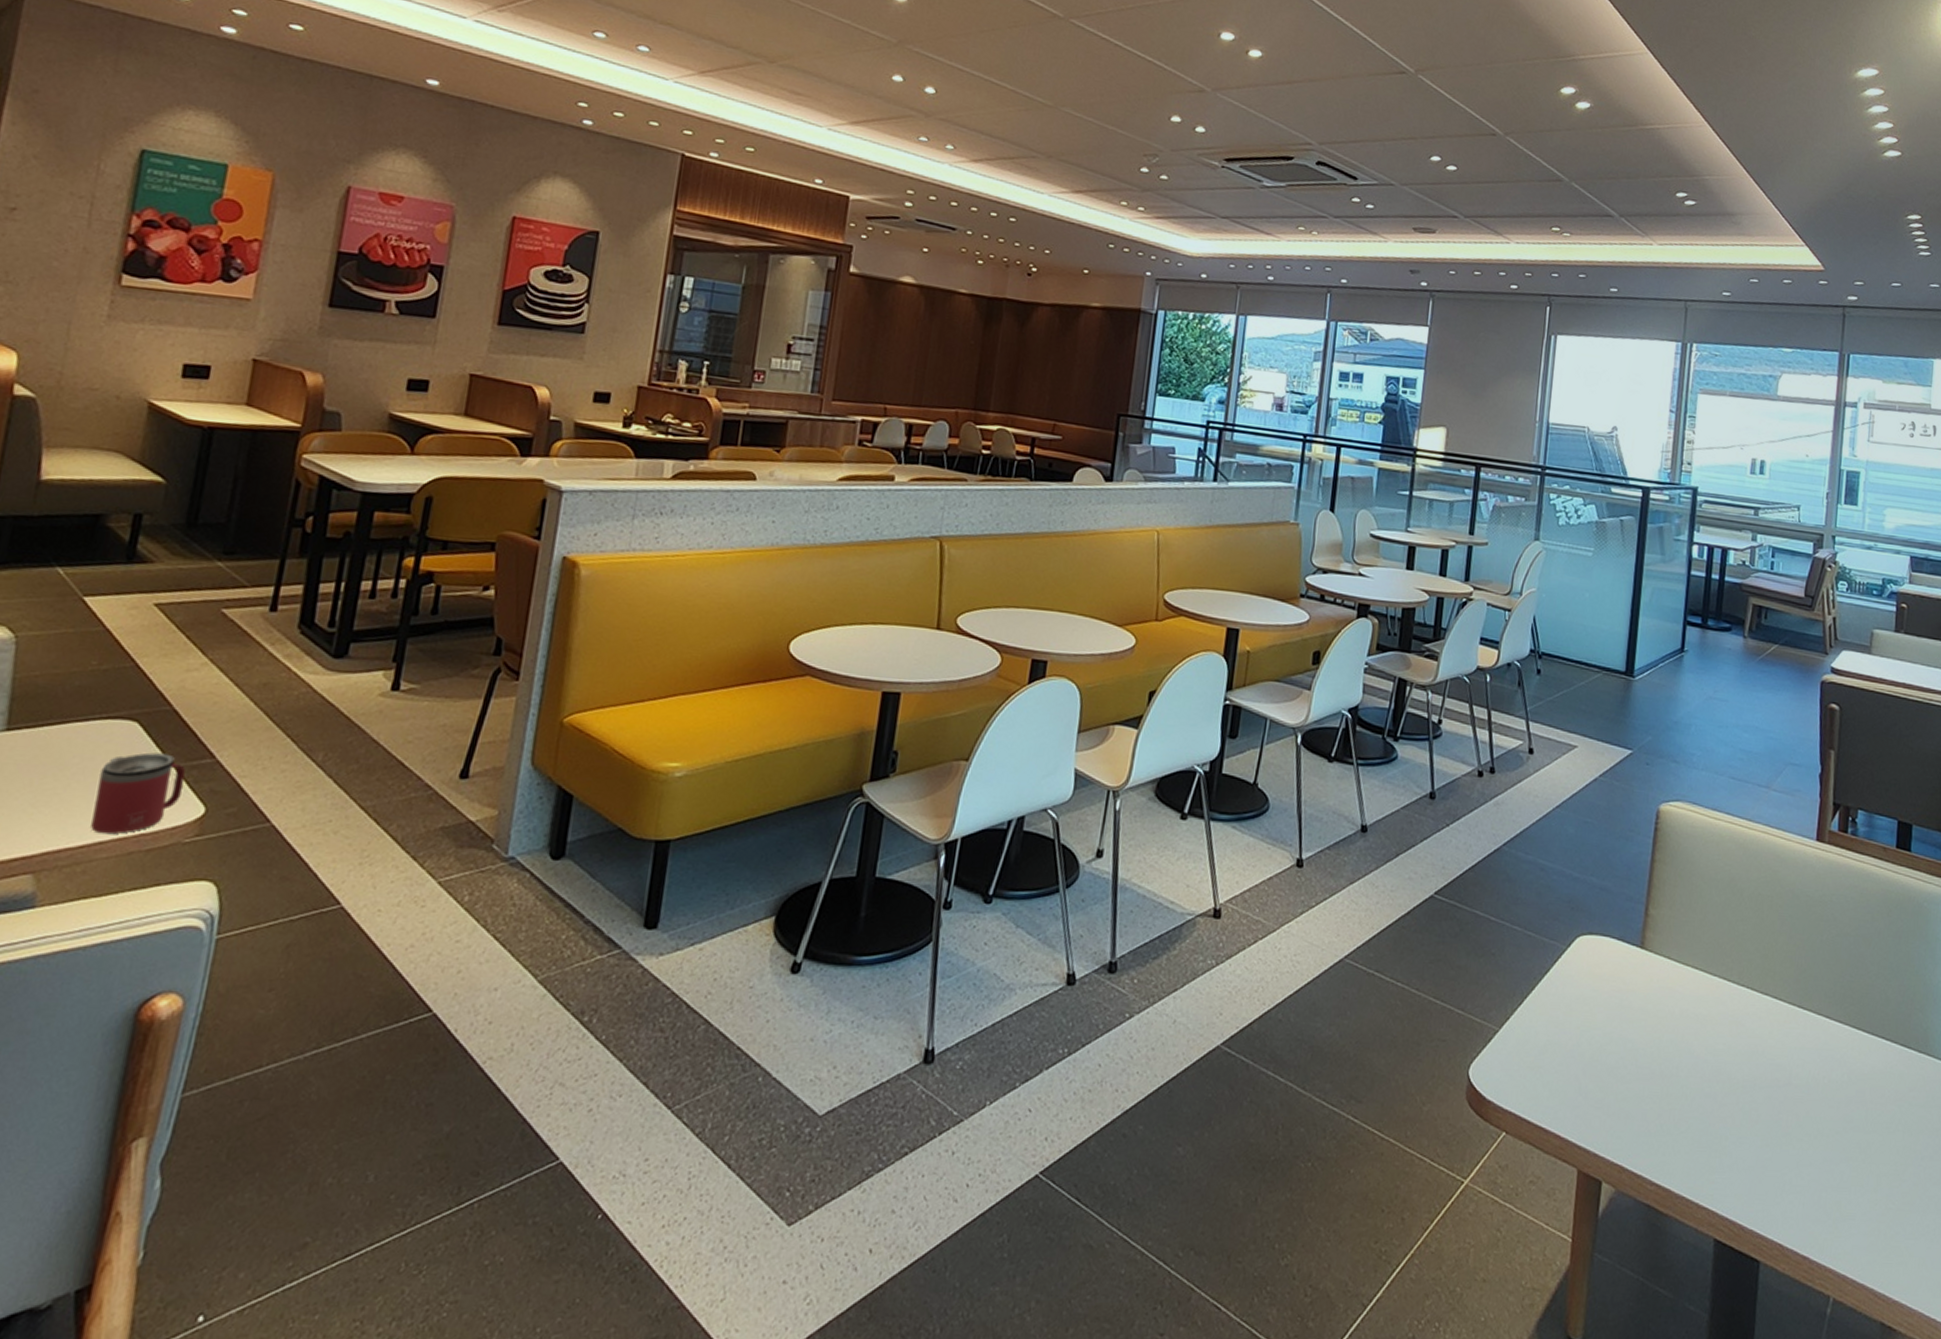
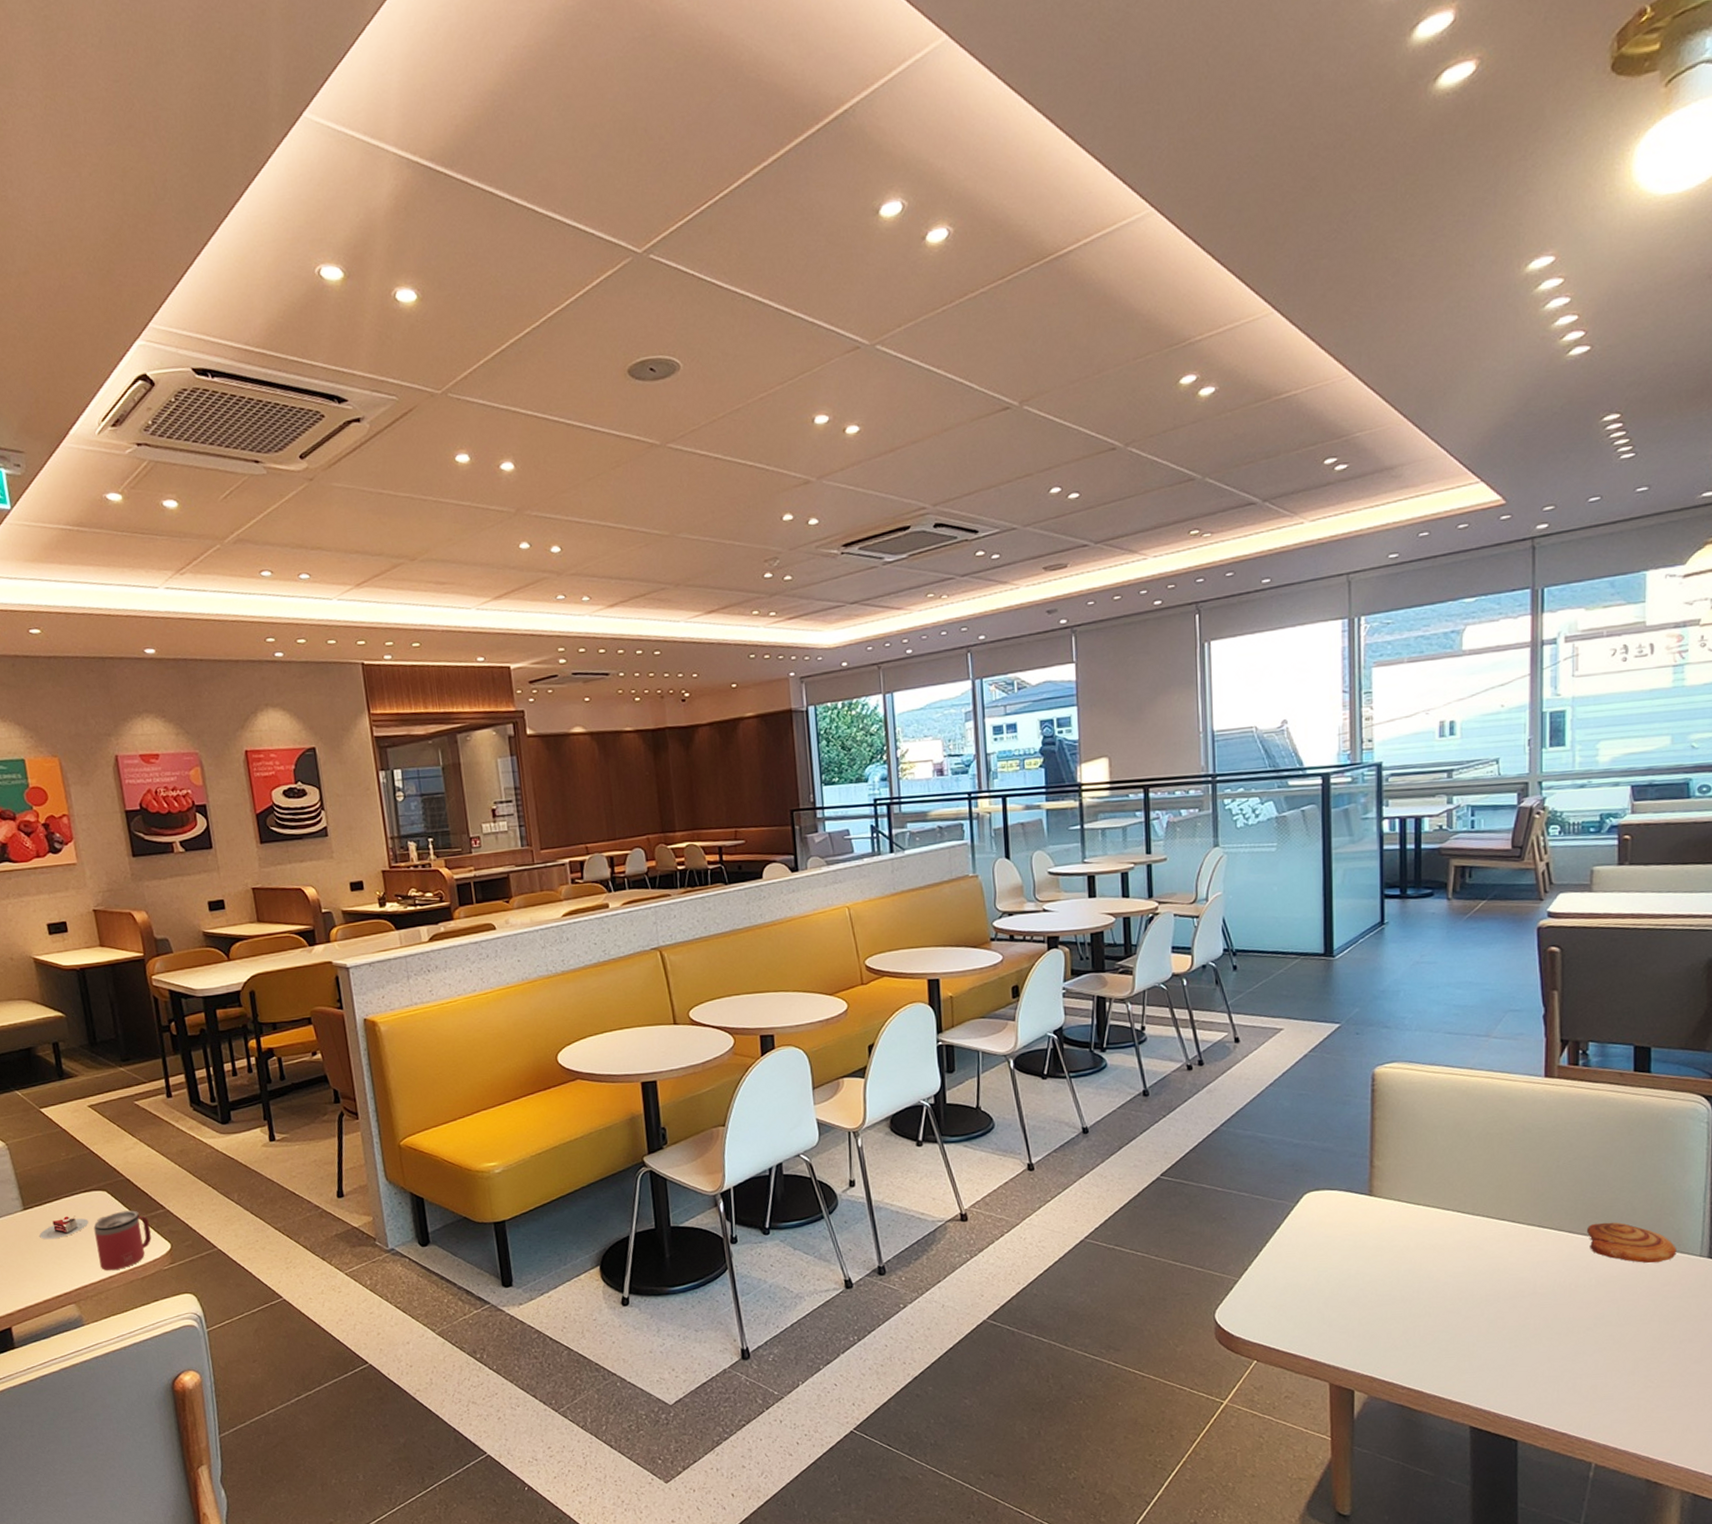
cake slice: none [15,748,98,778] -> present [39,1215,89,1240]
pastry: none [1842,1010,1924,1064] -> present [1586,1222,1677,1264]

